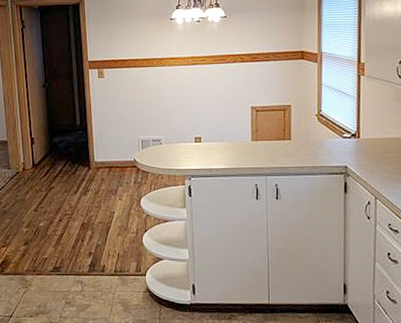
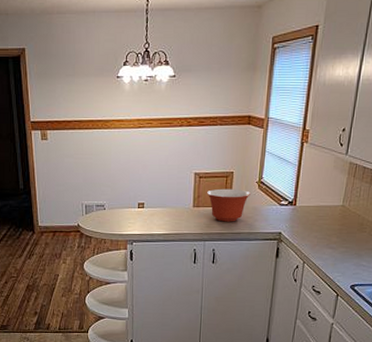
mixing bowl: none [265,122,310,156] -> present [207,188,250,222]

